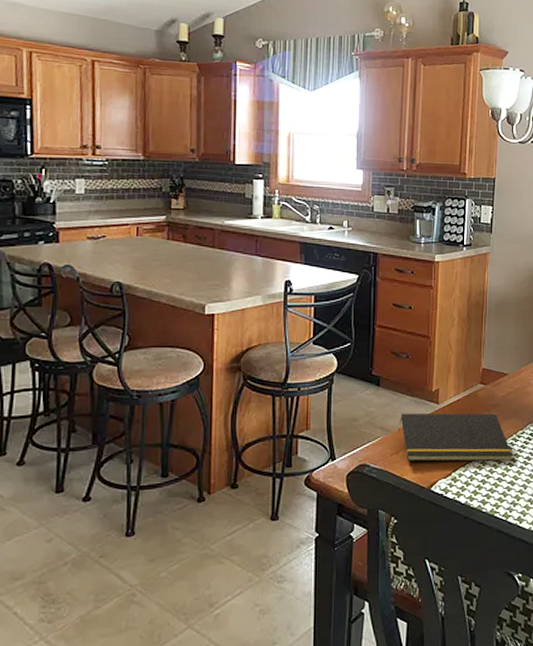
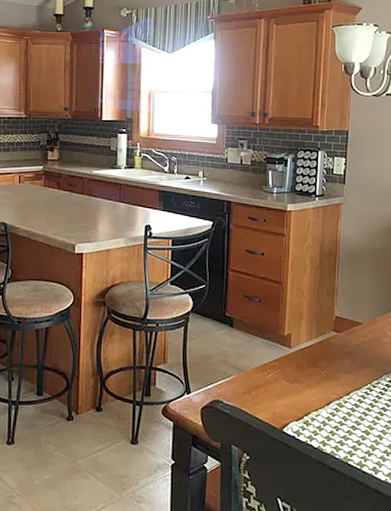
notepad: present [397,413,512,462] -> none [250,354,367,409]

